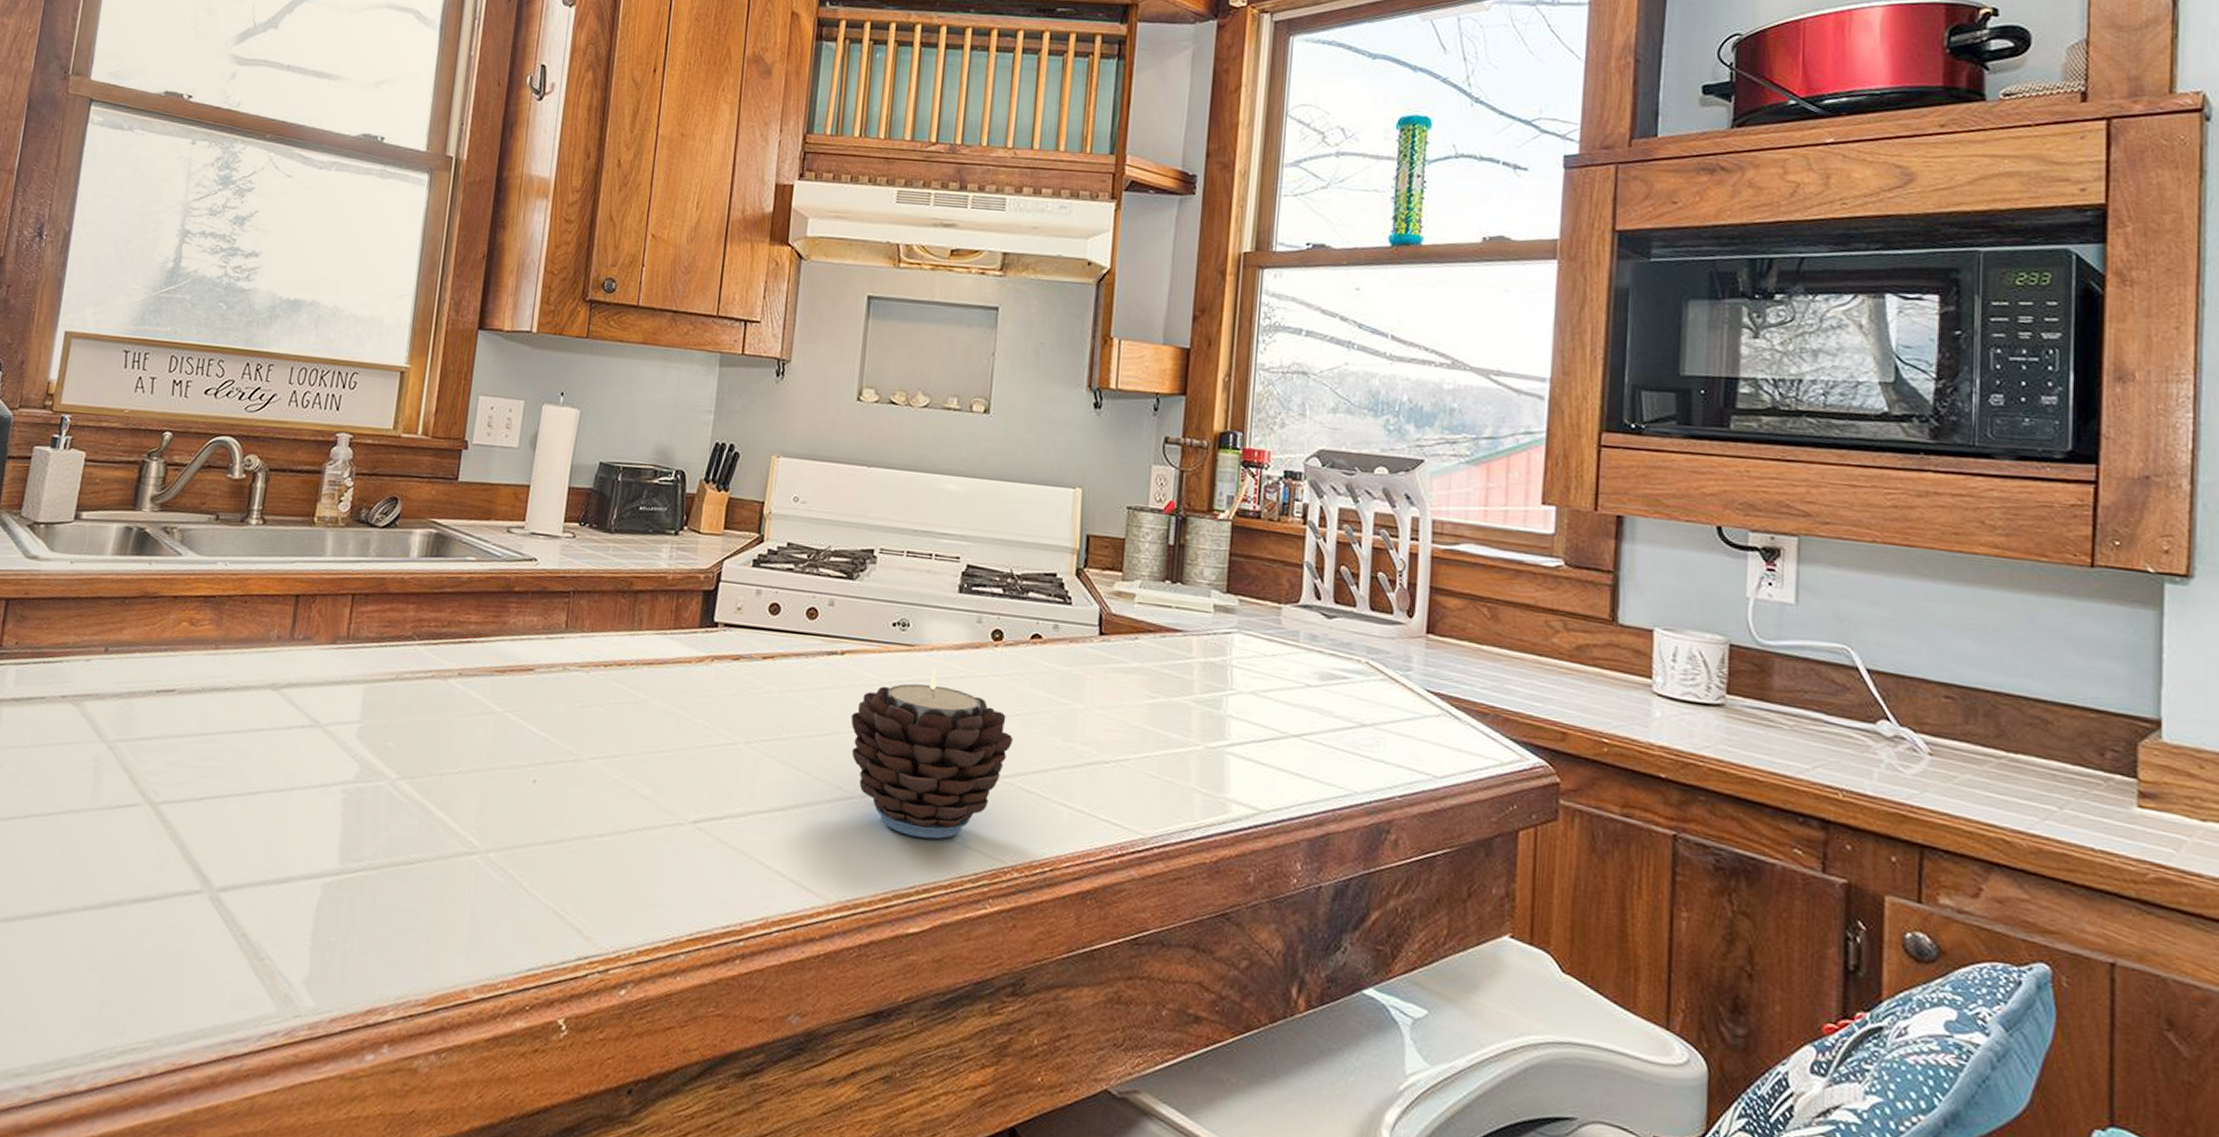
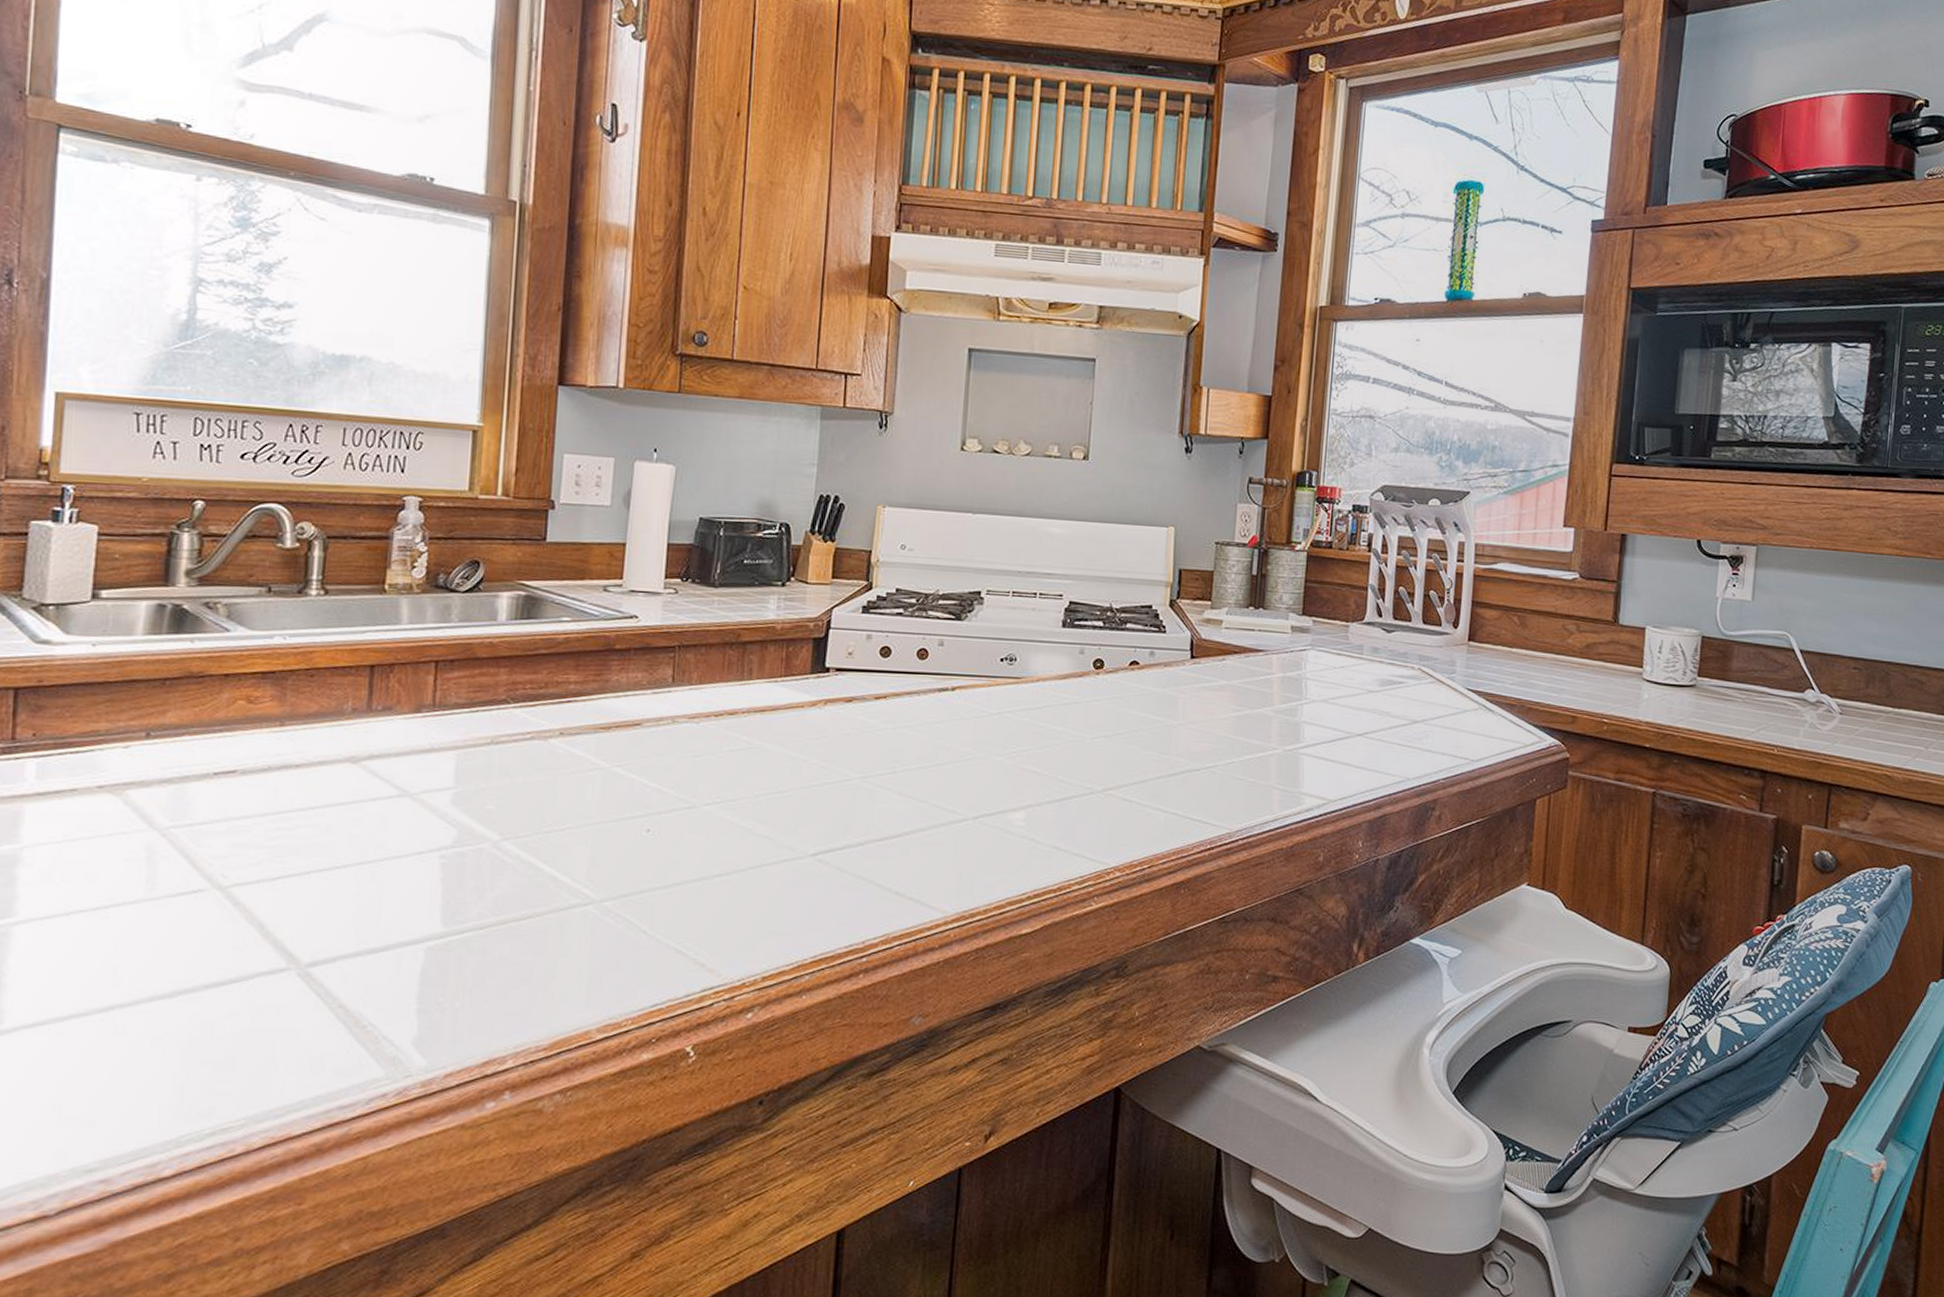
candle: present [850,668,1013,839] -> none [962,698,1114,850]

